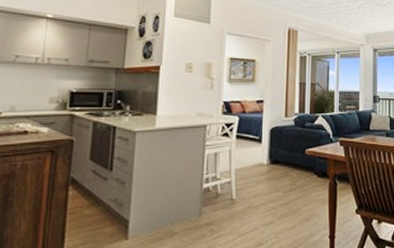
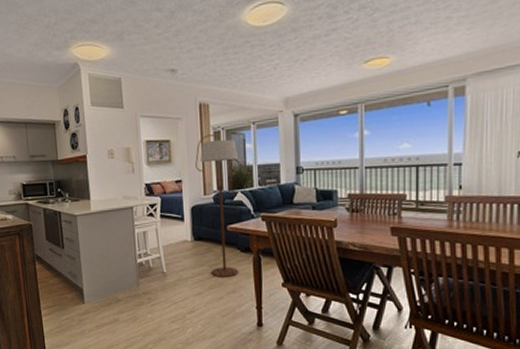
floor lamp: none [279,59,321,204] -> present [195,134,239,277]

